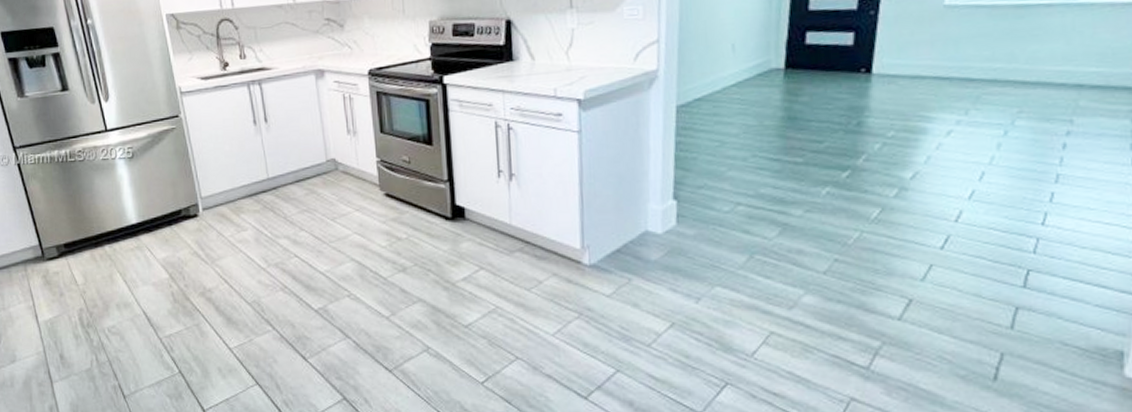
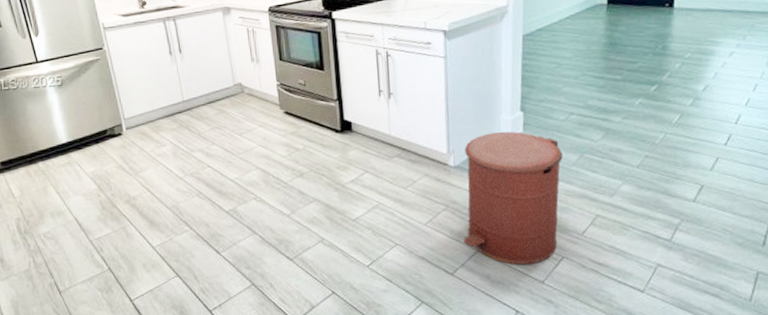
trash can: none [600,223,727,390] -> present [463,131,563,265]

